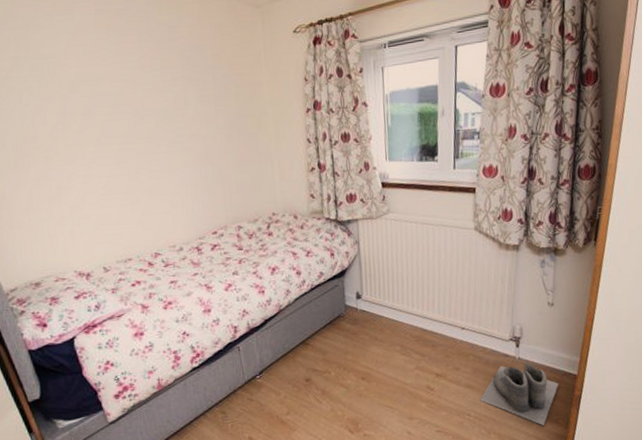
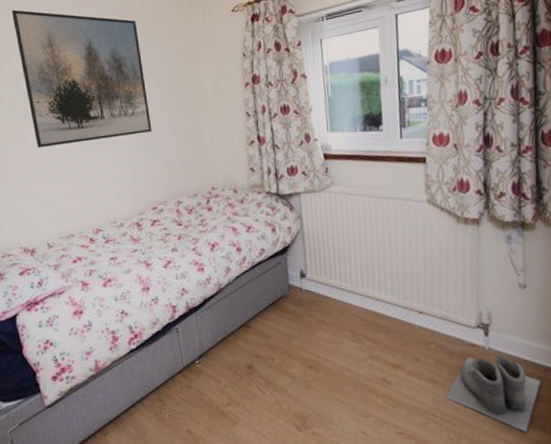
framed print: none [50,15,211,169] -> present [11,9,152,148]

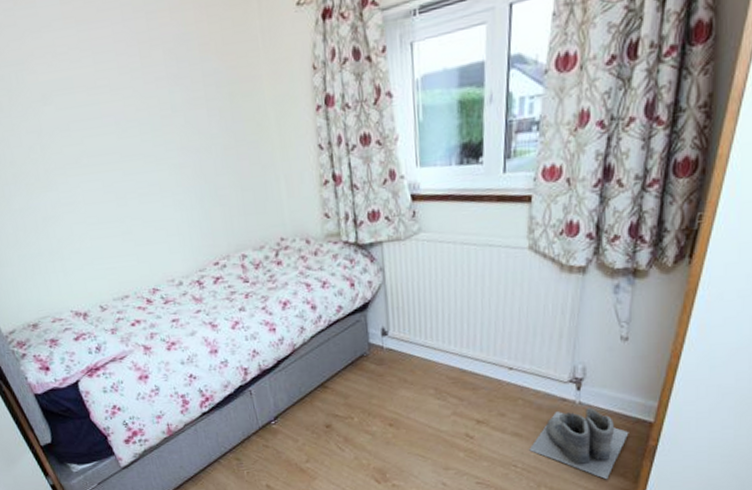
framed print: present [11,9,152,148] -> none [10,10,206,195]

